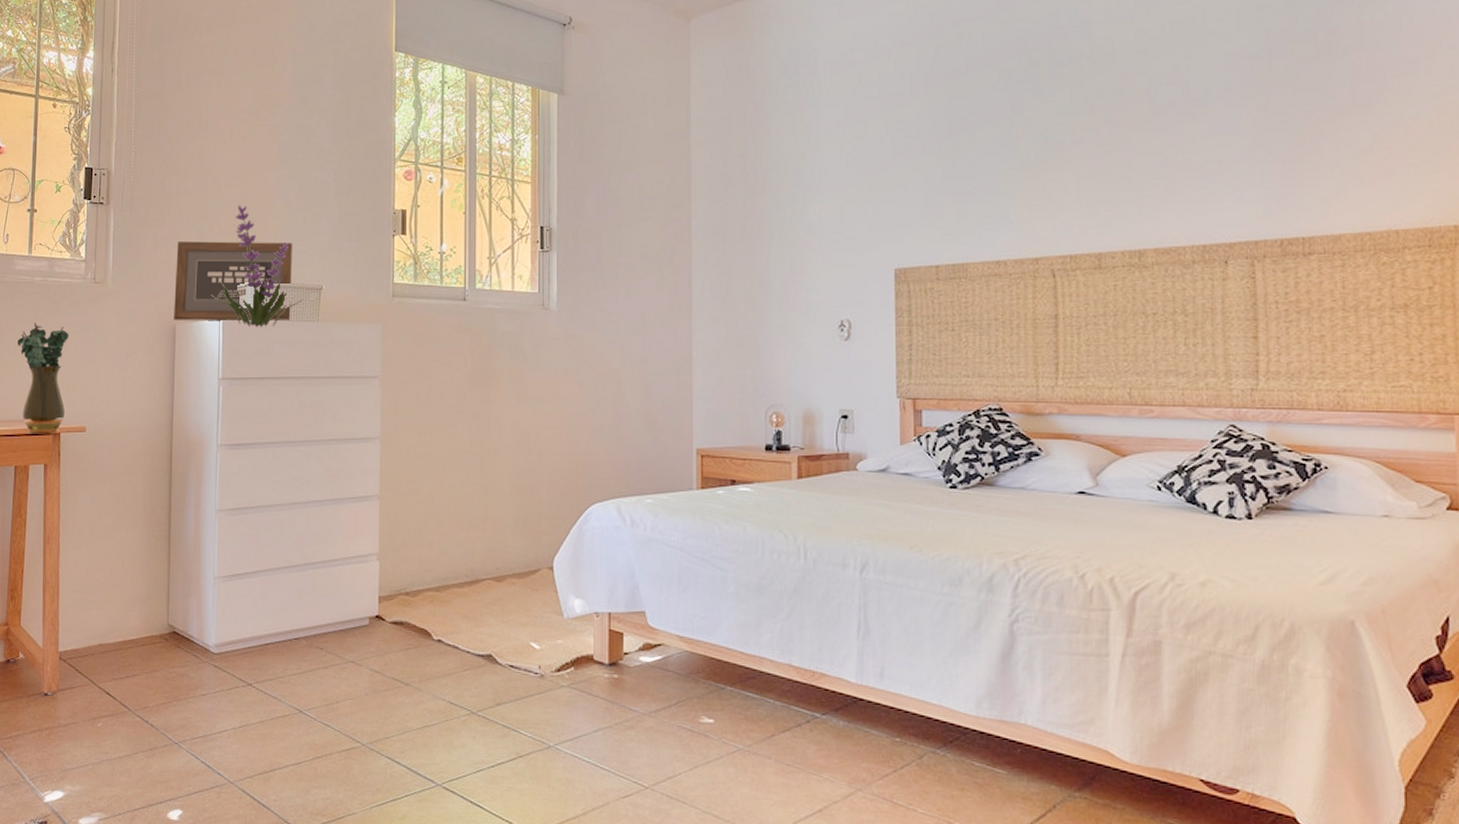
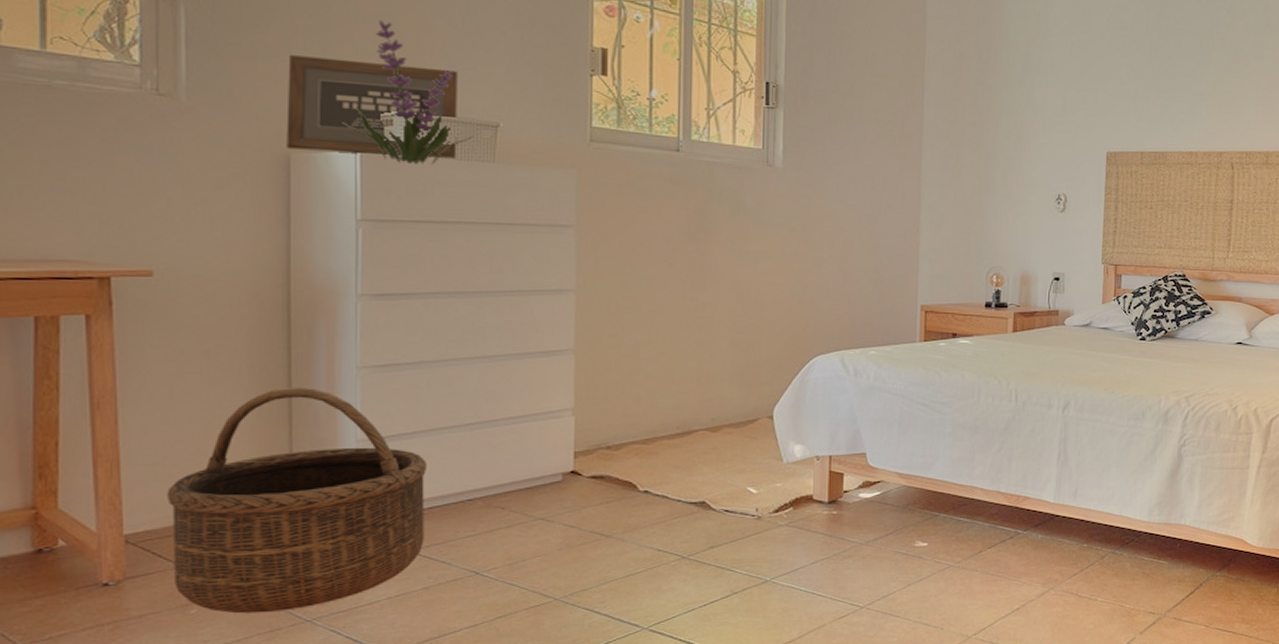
vase: present [17,323,69,434] -> none [28,138,118,279]
basket: none [87,527,265,732] -> present [167,386,428,614]

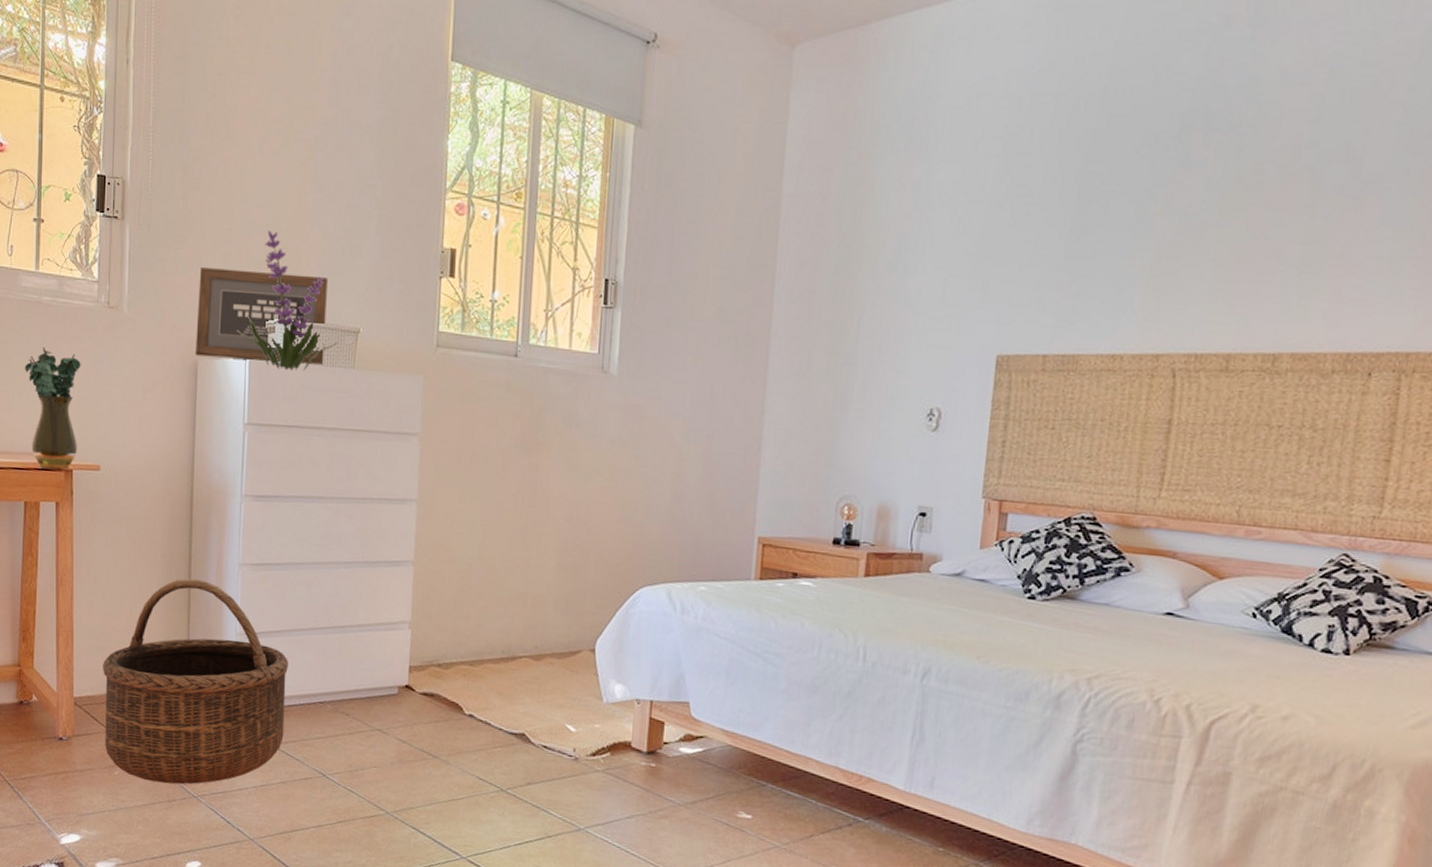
vase: none [28,138,118,279] -> present [25,347,81,471]

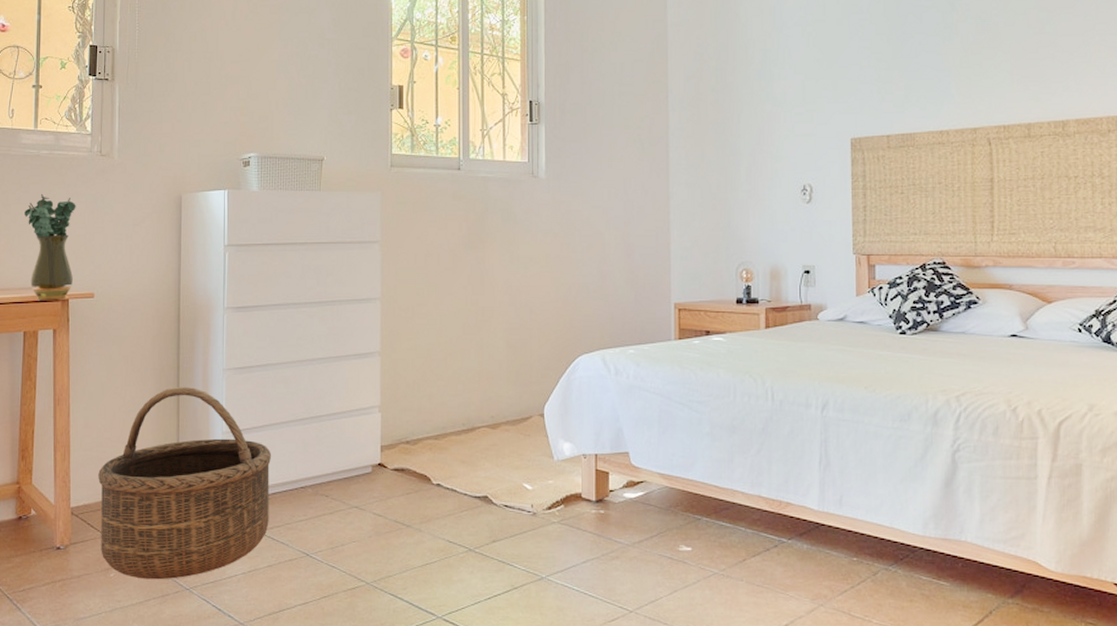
picture frame: present [195,267,329,365] -> none [179,115,295,191]
plant: present [235,230,338,371] -> none [215,81,305,196]

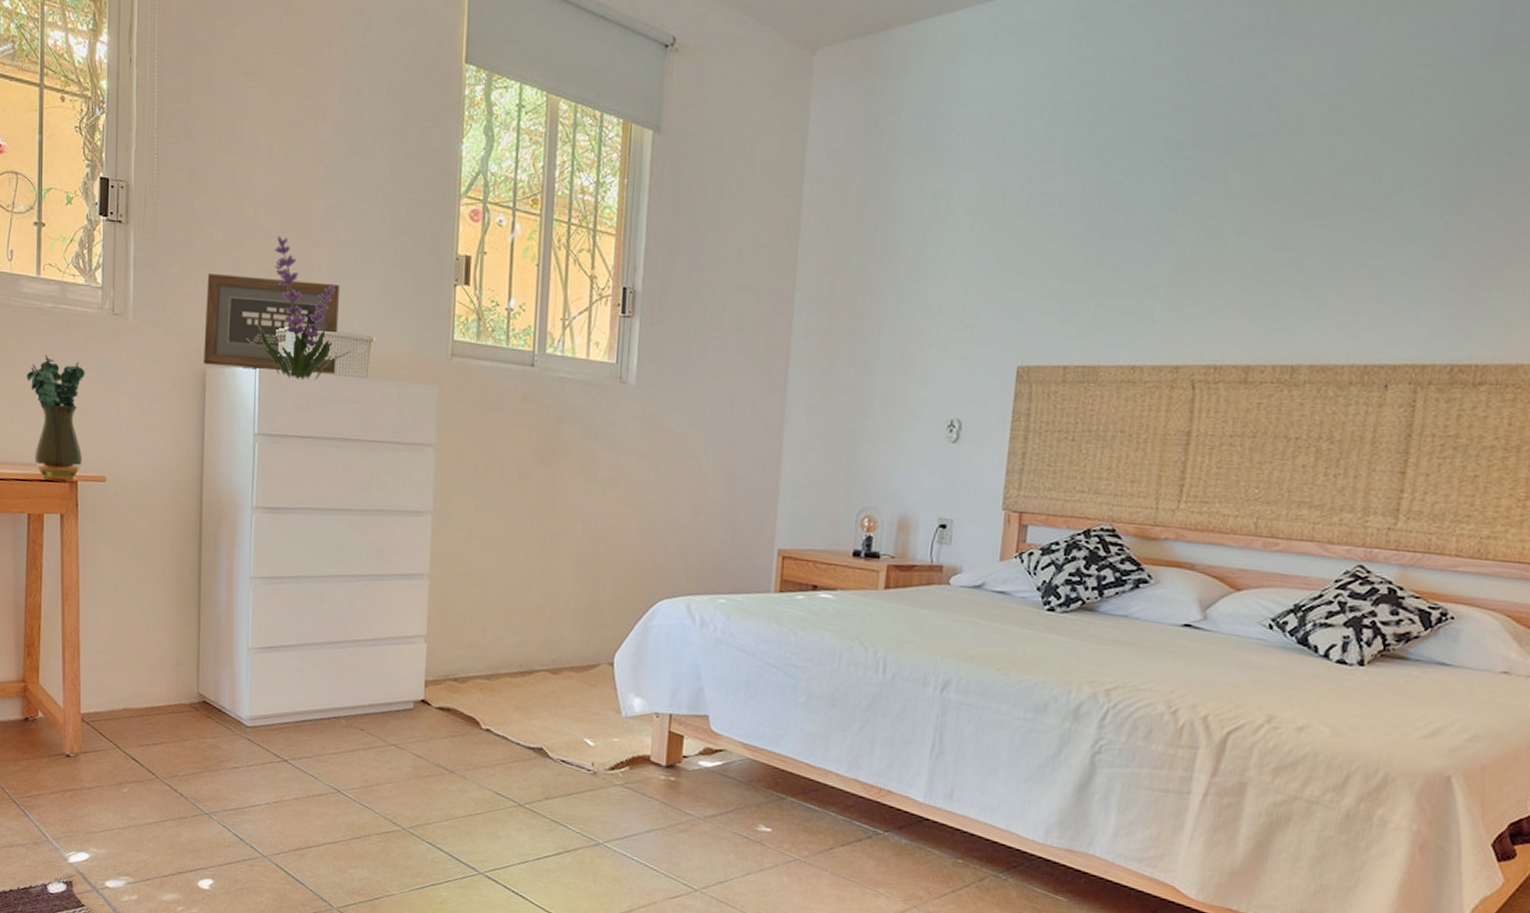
basket: present [98,386,272,580] -> none [111,592,303,802]
picture frame: none [179,115,295,191] -> present [203,274,341,374]
plant: none [215,81,305,196] -> present [245,235,350,380]

